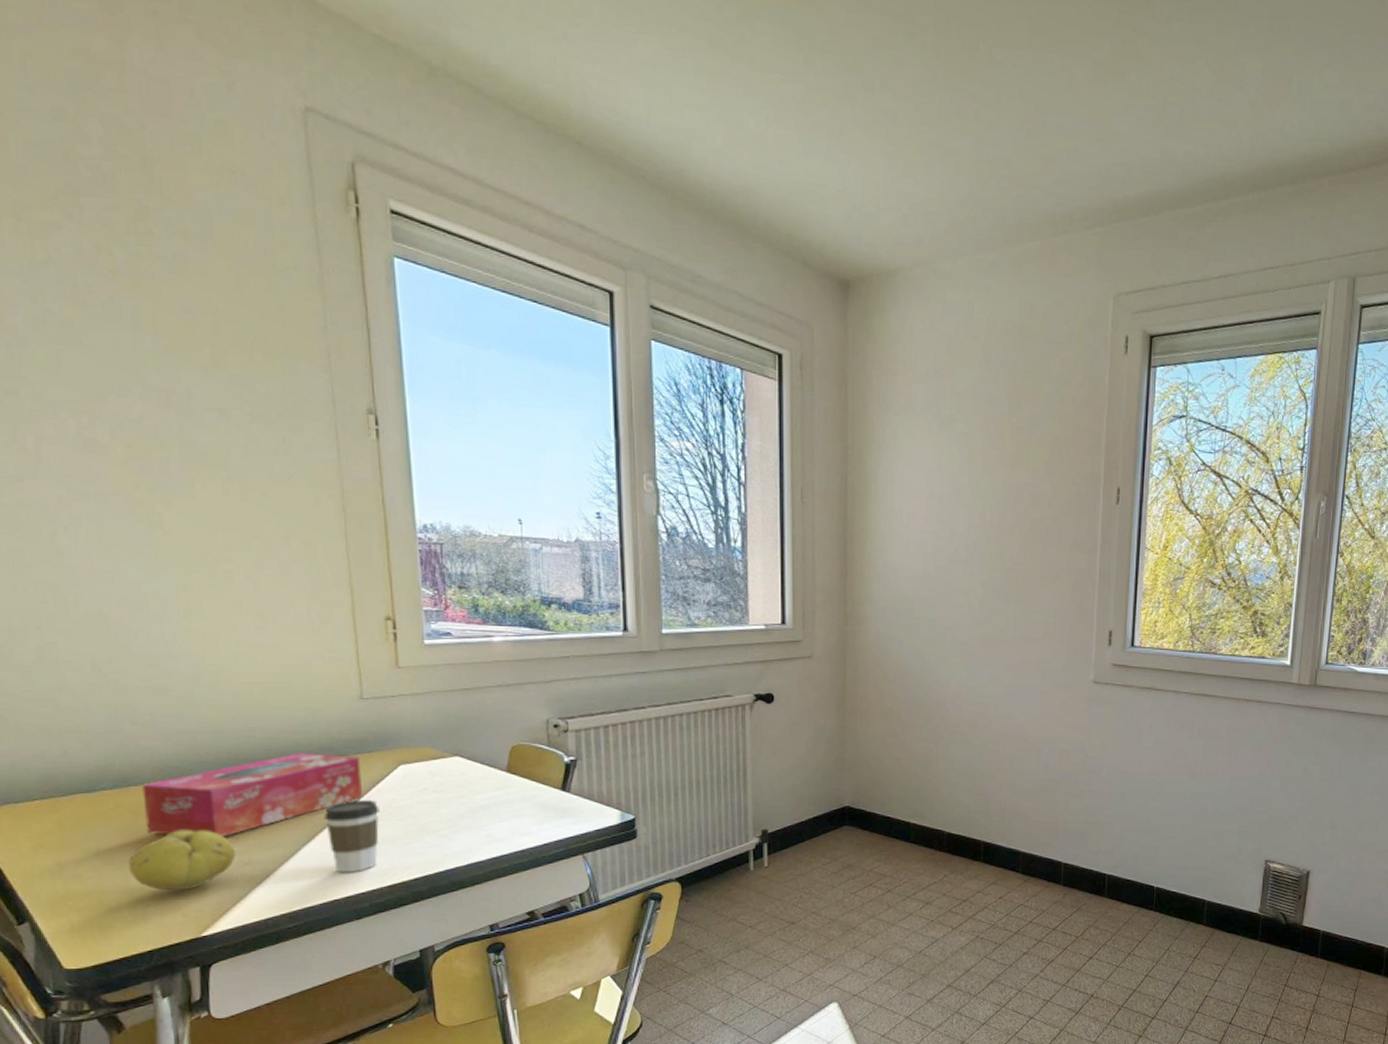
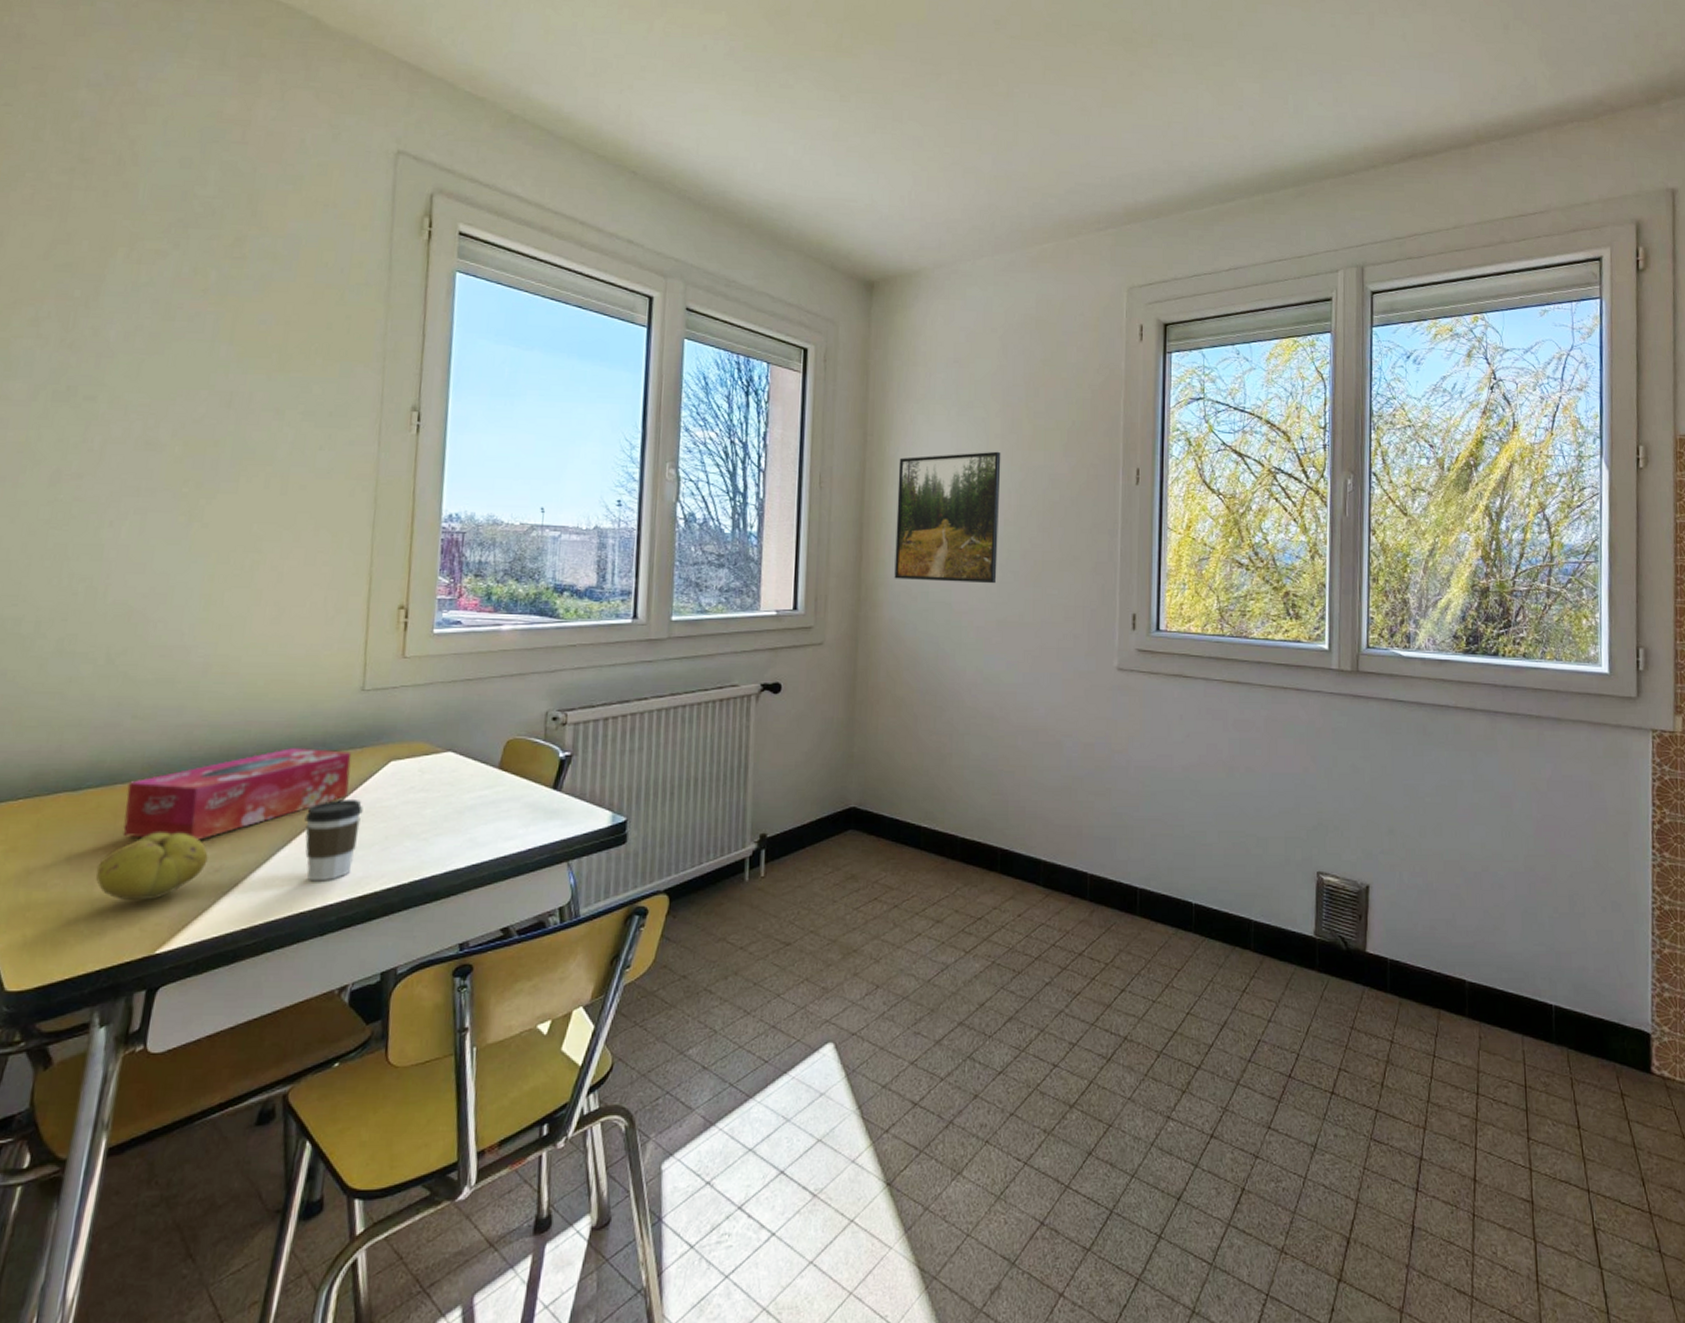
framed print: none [879,467,984,601] -> present [894,451,1001,584]

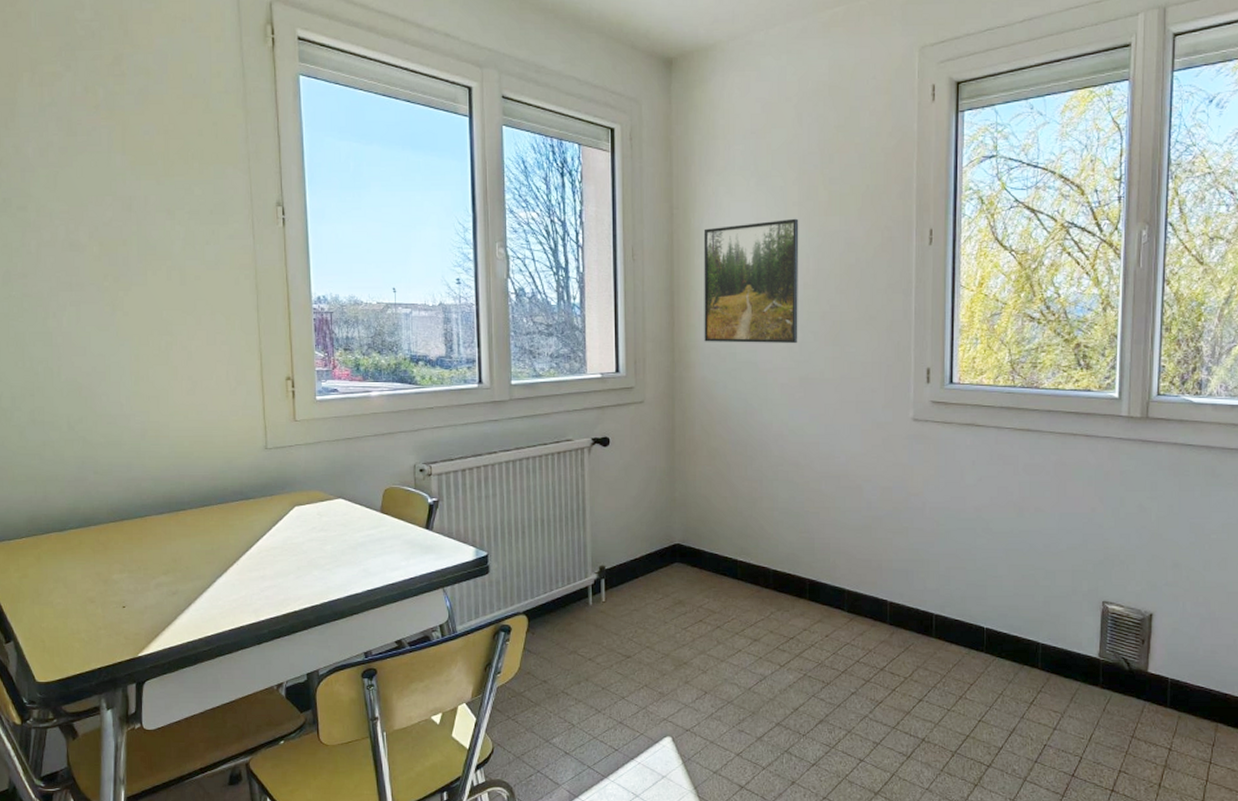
fruit: present [96,832,208,901] -> none [86,563,166,616]
tissue box: present [122,748,352,840] -> none [99,497,264,570]
coffee cup: present [304,800,363,882] -> none [234,538,278,603]

